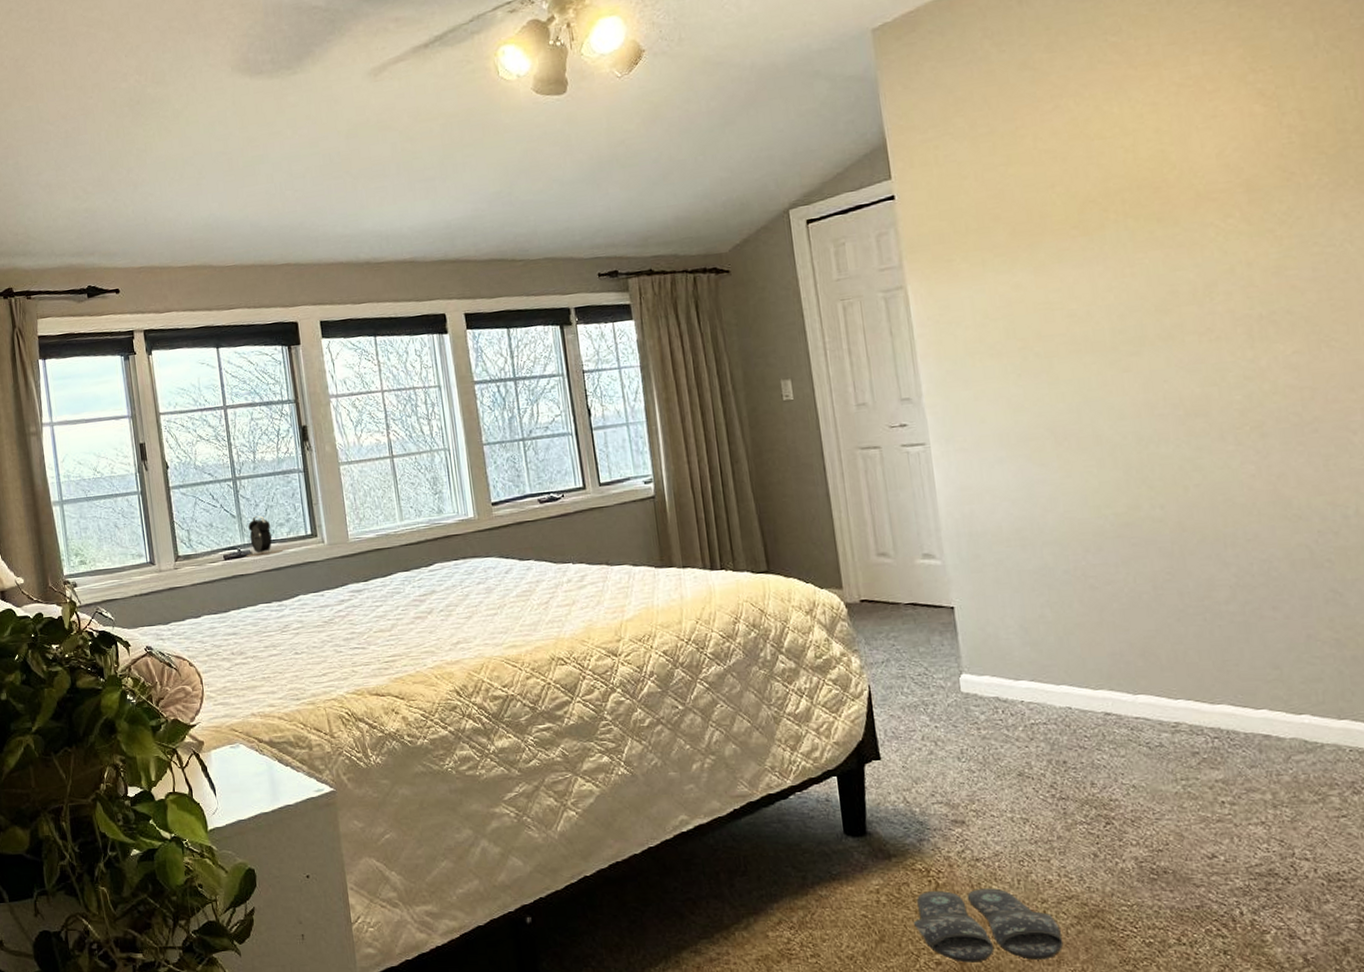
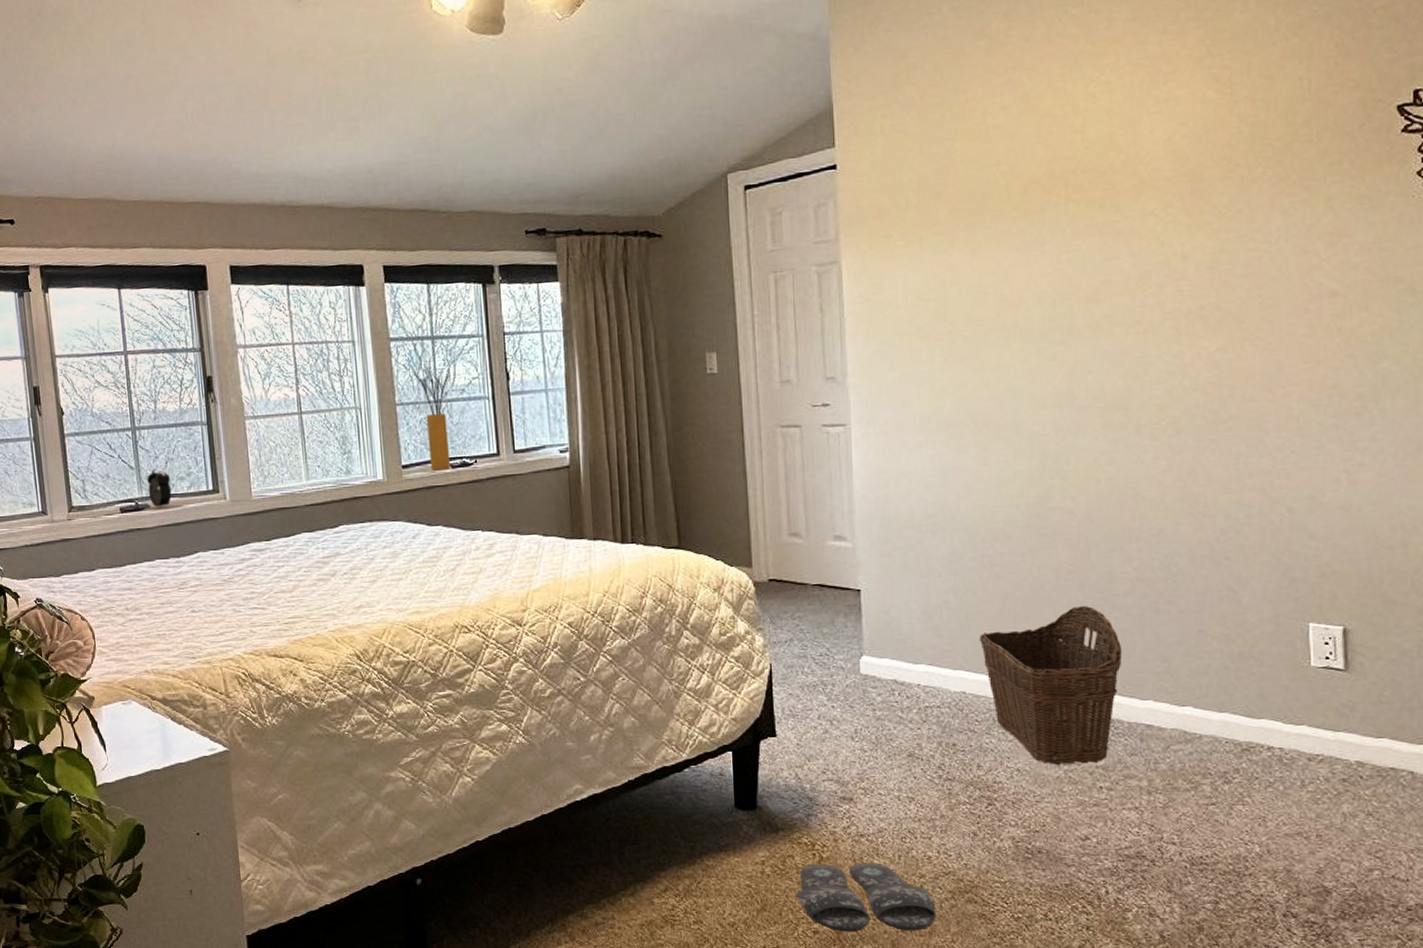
vase: none [494,406,539,507] -> present [410,365,451,471]
wicker basket: none [1079,614,1231,780] -> present [979,605,1123,765]

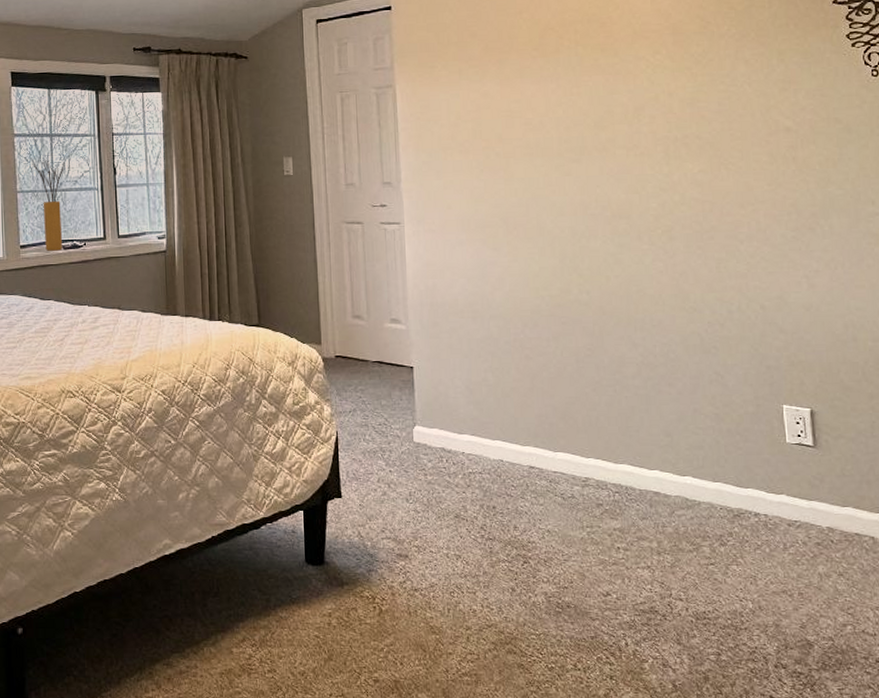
slippers: present [796,863,937,932] -> none [358,615,481,681]
wicker basket: present [979,605,1123,765] -> none [513,385,633,527]

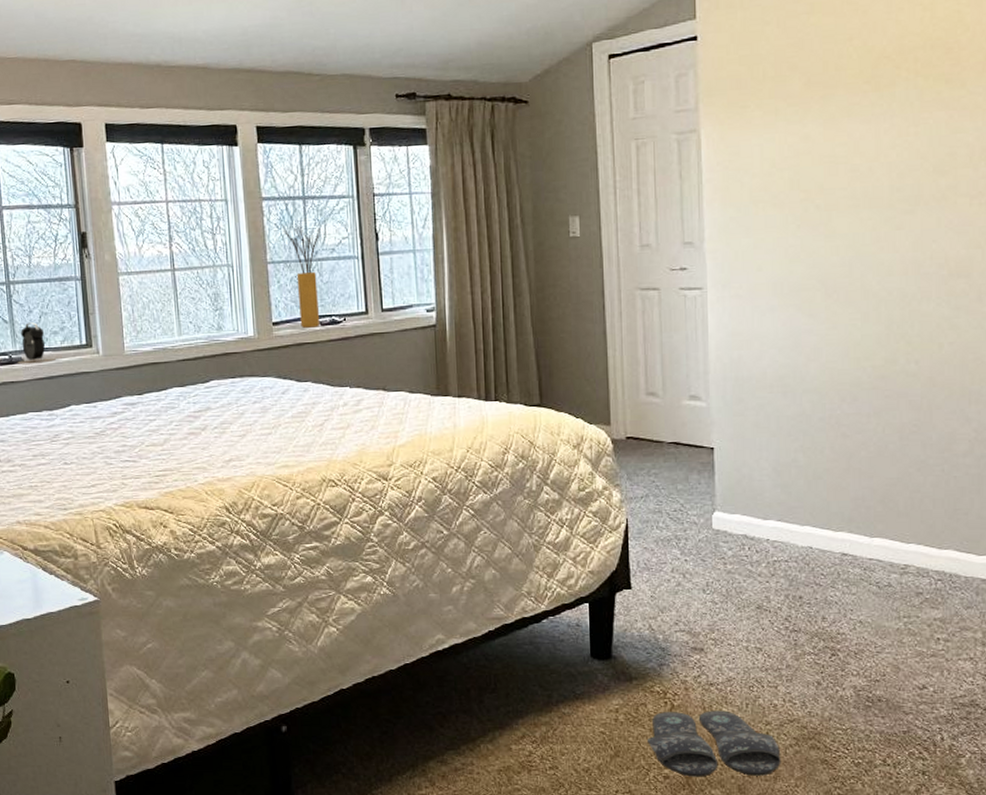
slippers: none [358,615,481,681] -> present [648,710,781,777]

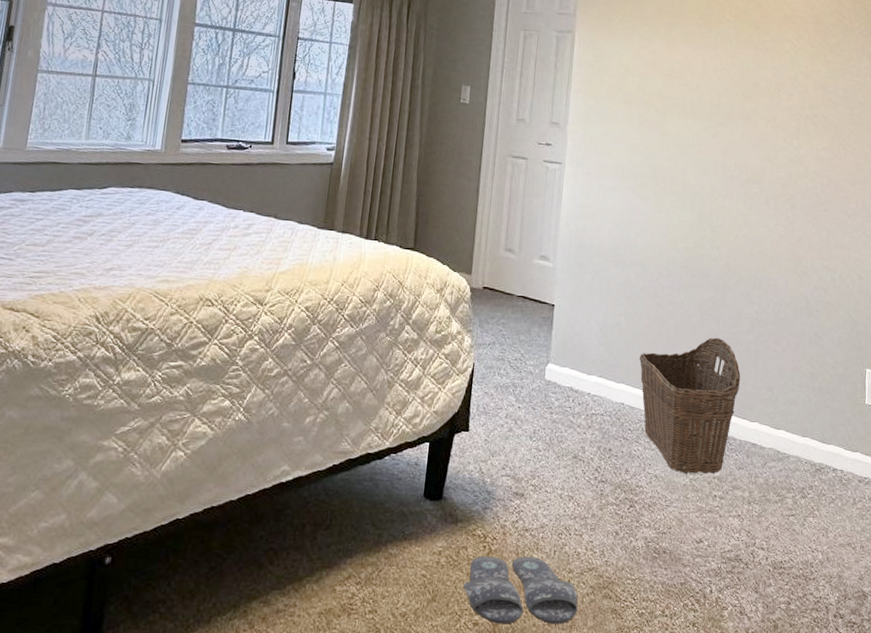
vase: present [281,224,321,328] -> none [208,50,244,150]
wicker basket: none [825,464,961,617] -> present [639,337,741,474]

